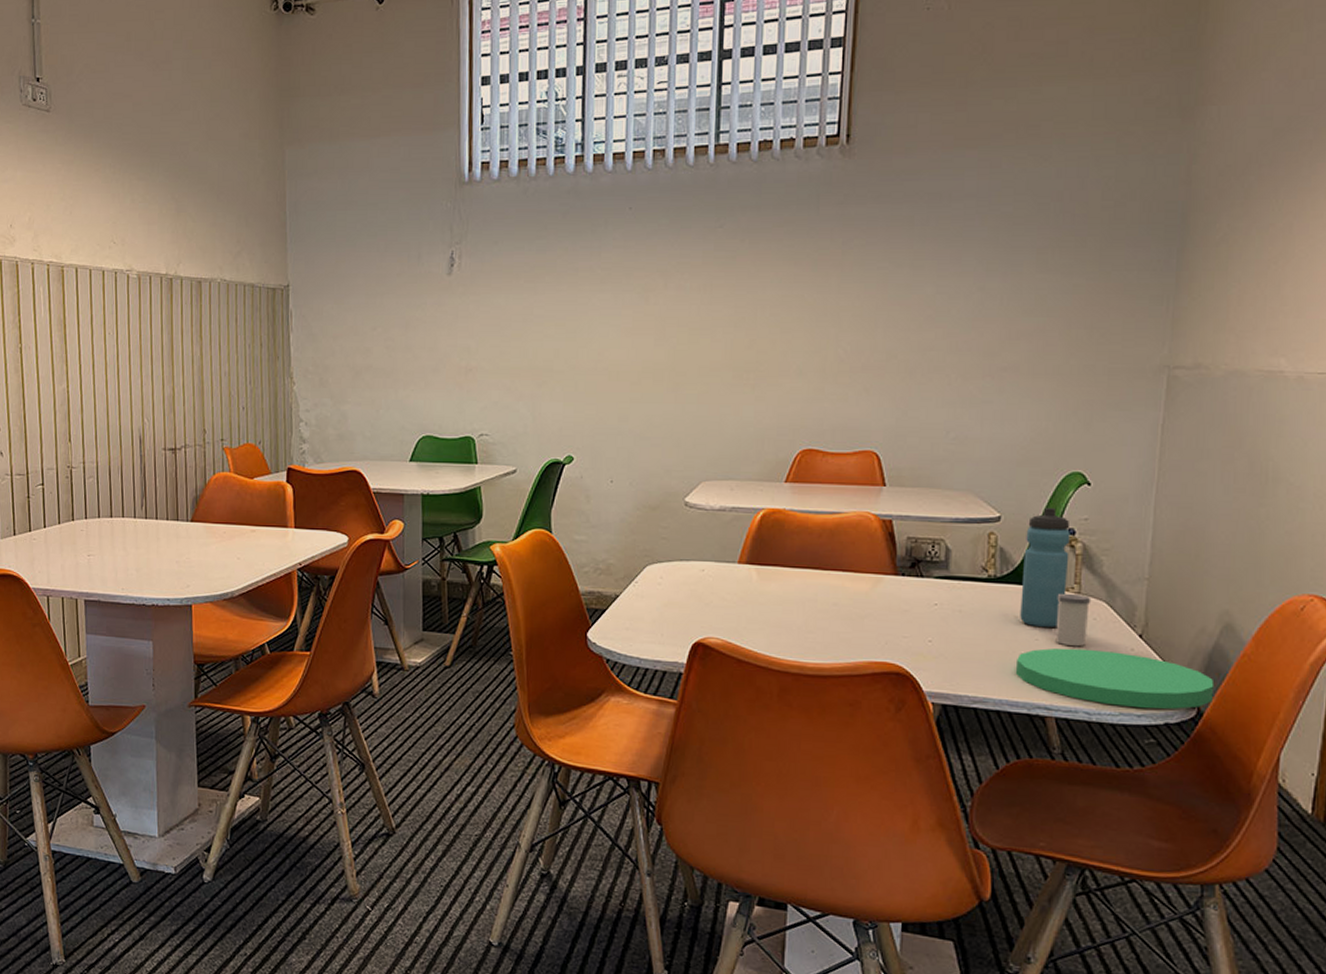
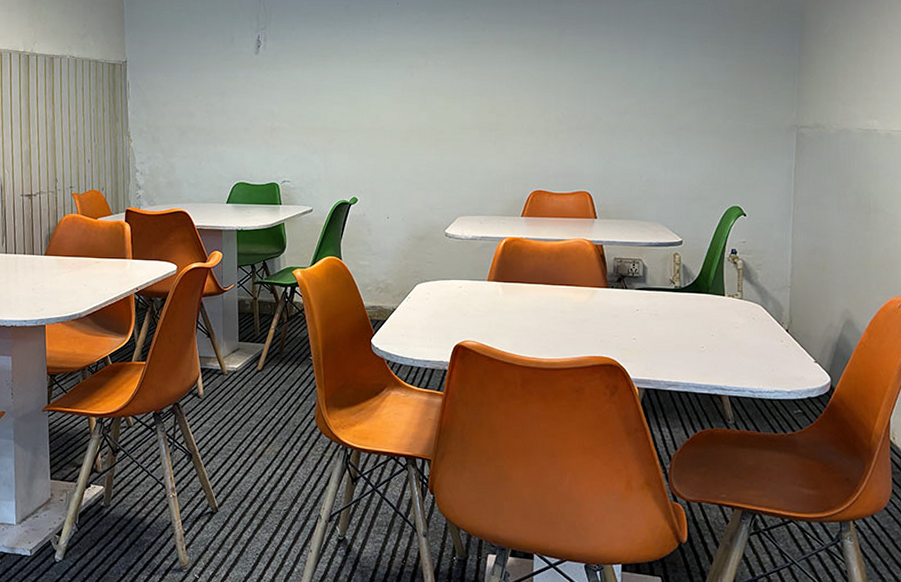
plate: present [1015,648,1215,709] -> none [698,341,841,387]
water bottle: present [1020,507,1070,628] -> none [699,233,733,326]
salt shaker: present [1055,593,1092,647] -> none [726,299,751,340]

